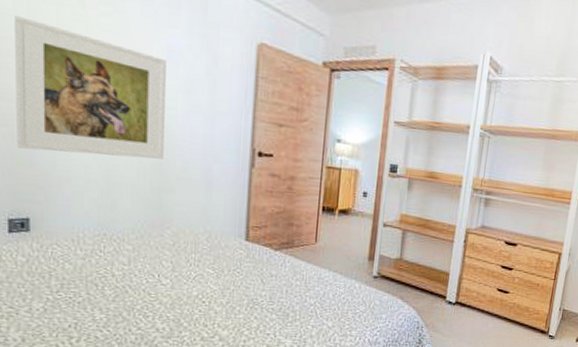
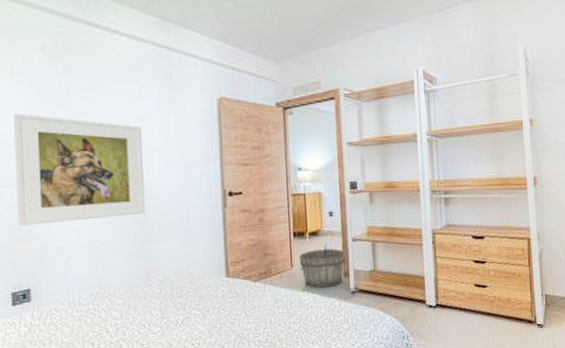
wooden bucket: none [323,223,374,268] -> present [298,243,346,288]

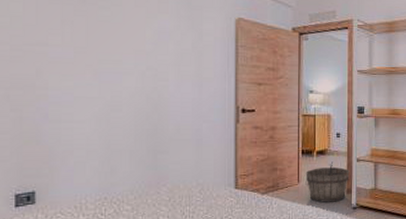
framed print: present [14,114,145,226] -> none [24,17,158,129]

